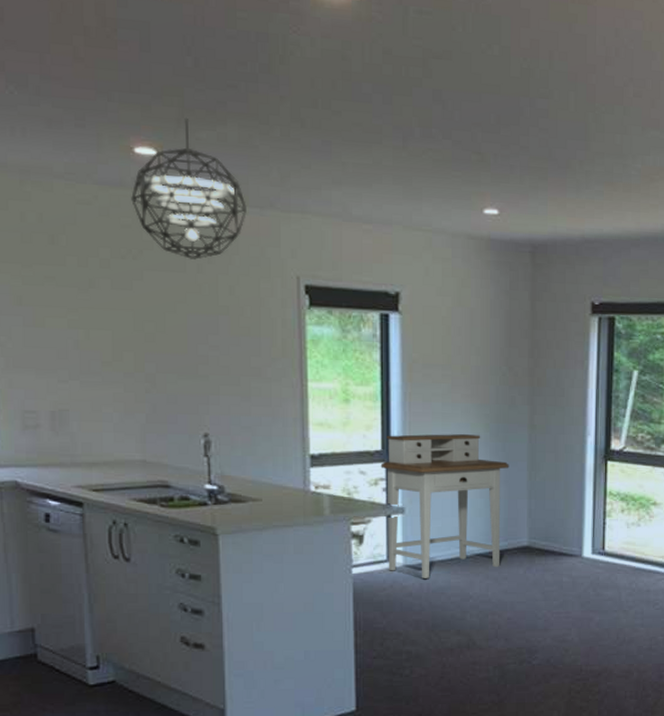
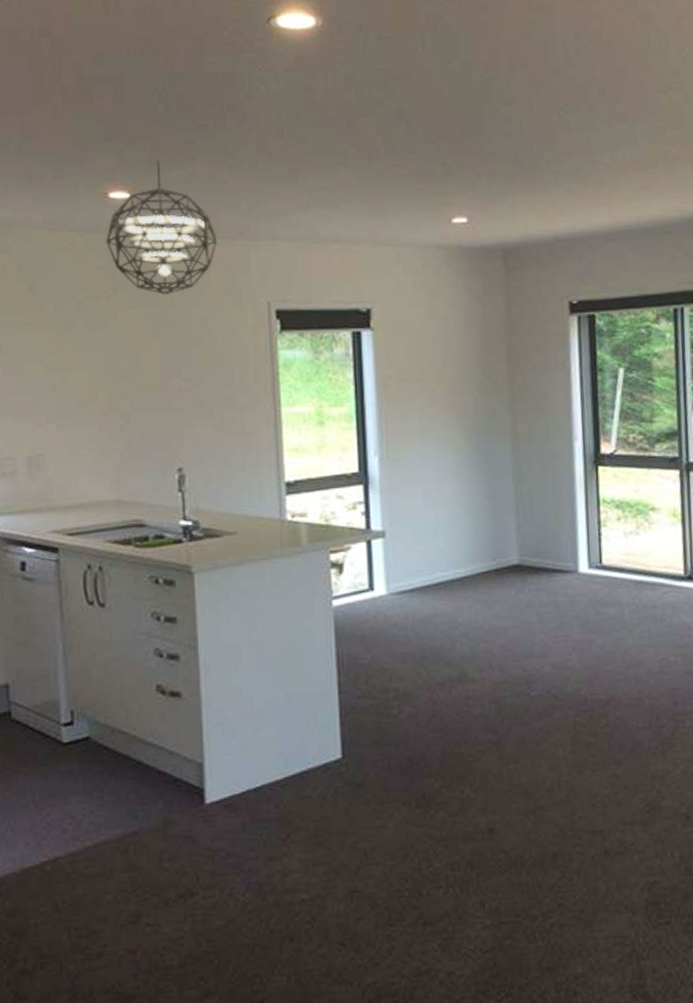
desk: present [380,433,509,578] -> none [358,448,493,607]

